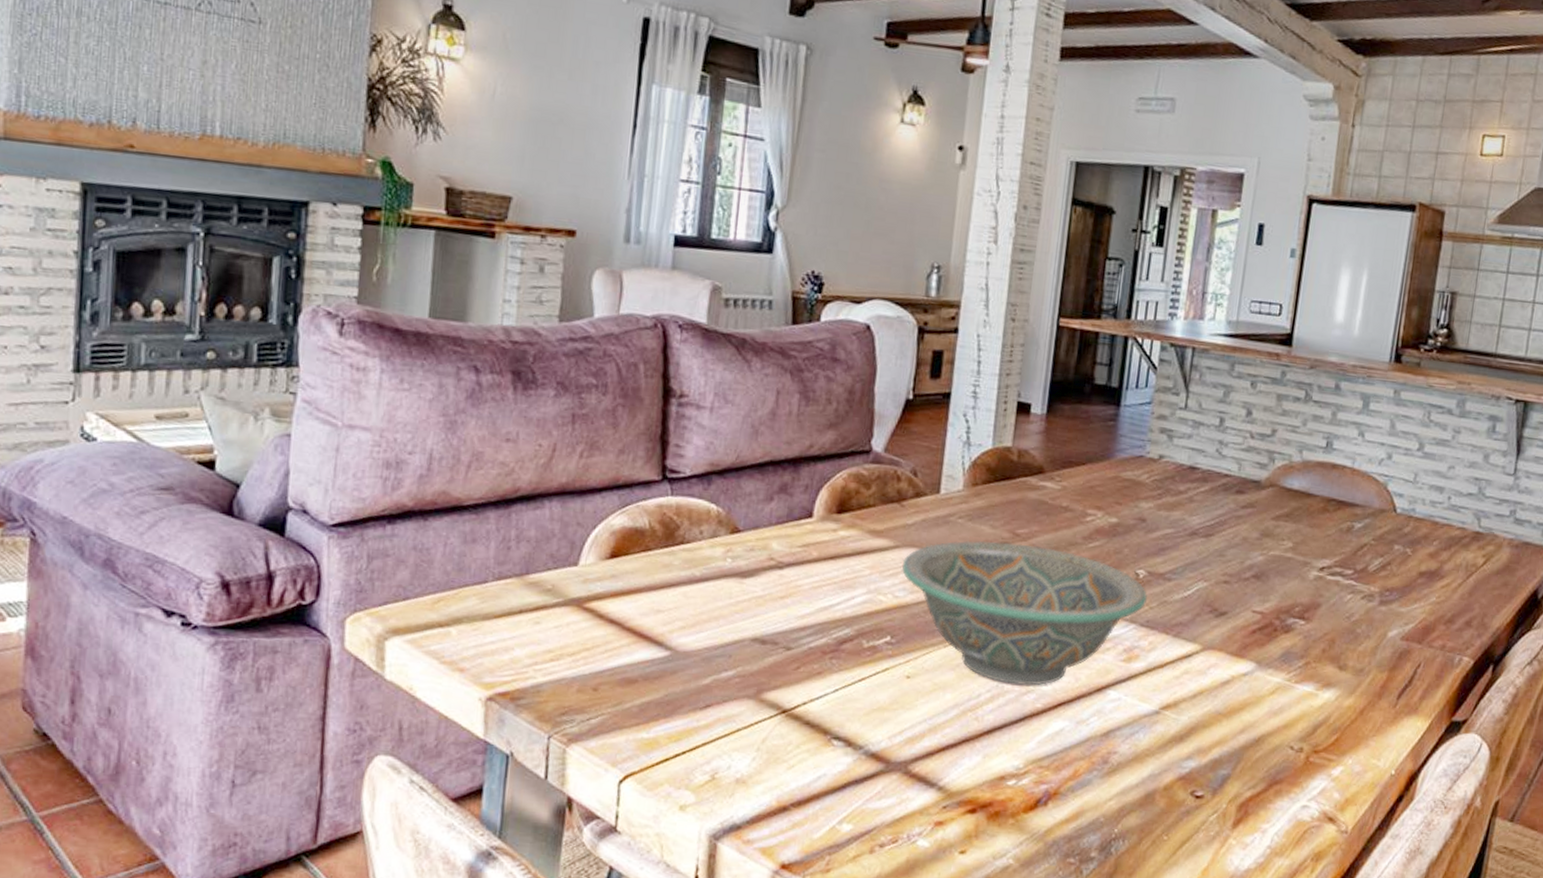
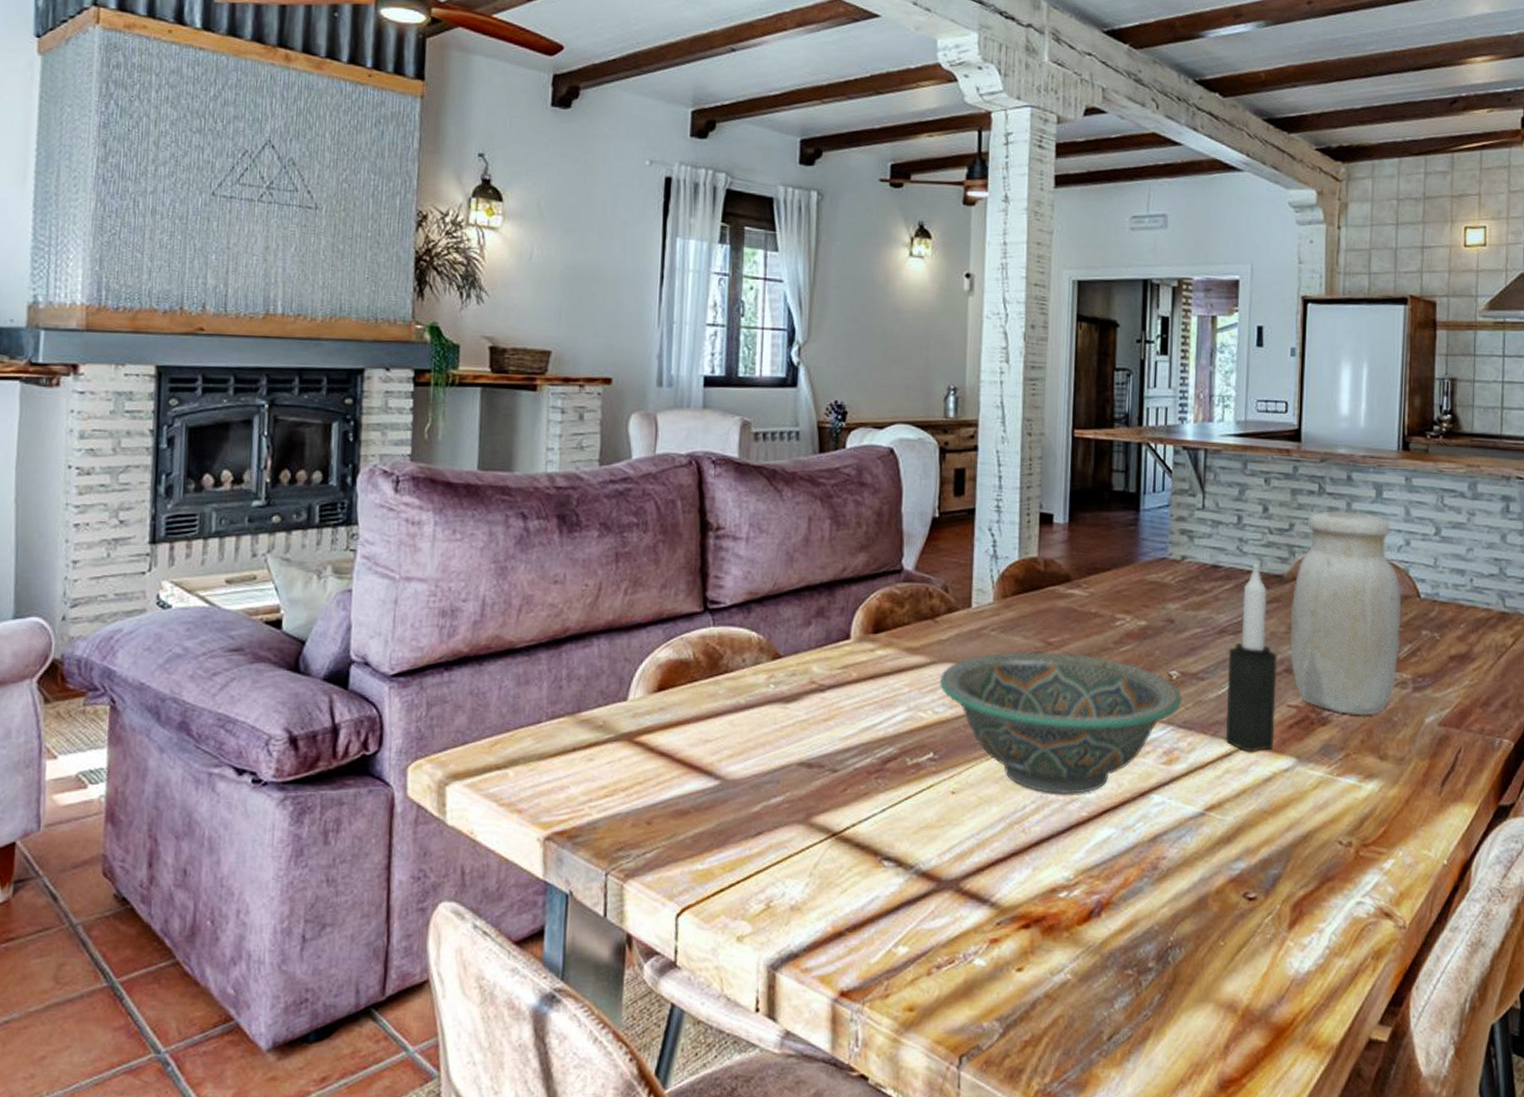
candle: none [1187,467,1247,655] -> present [1226,563,1277,752]
jar: none [1259,418,1378,626] -> present [1289,510,1402,715]

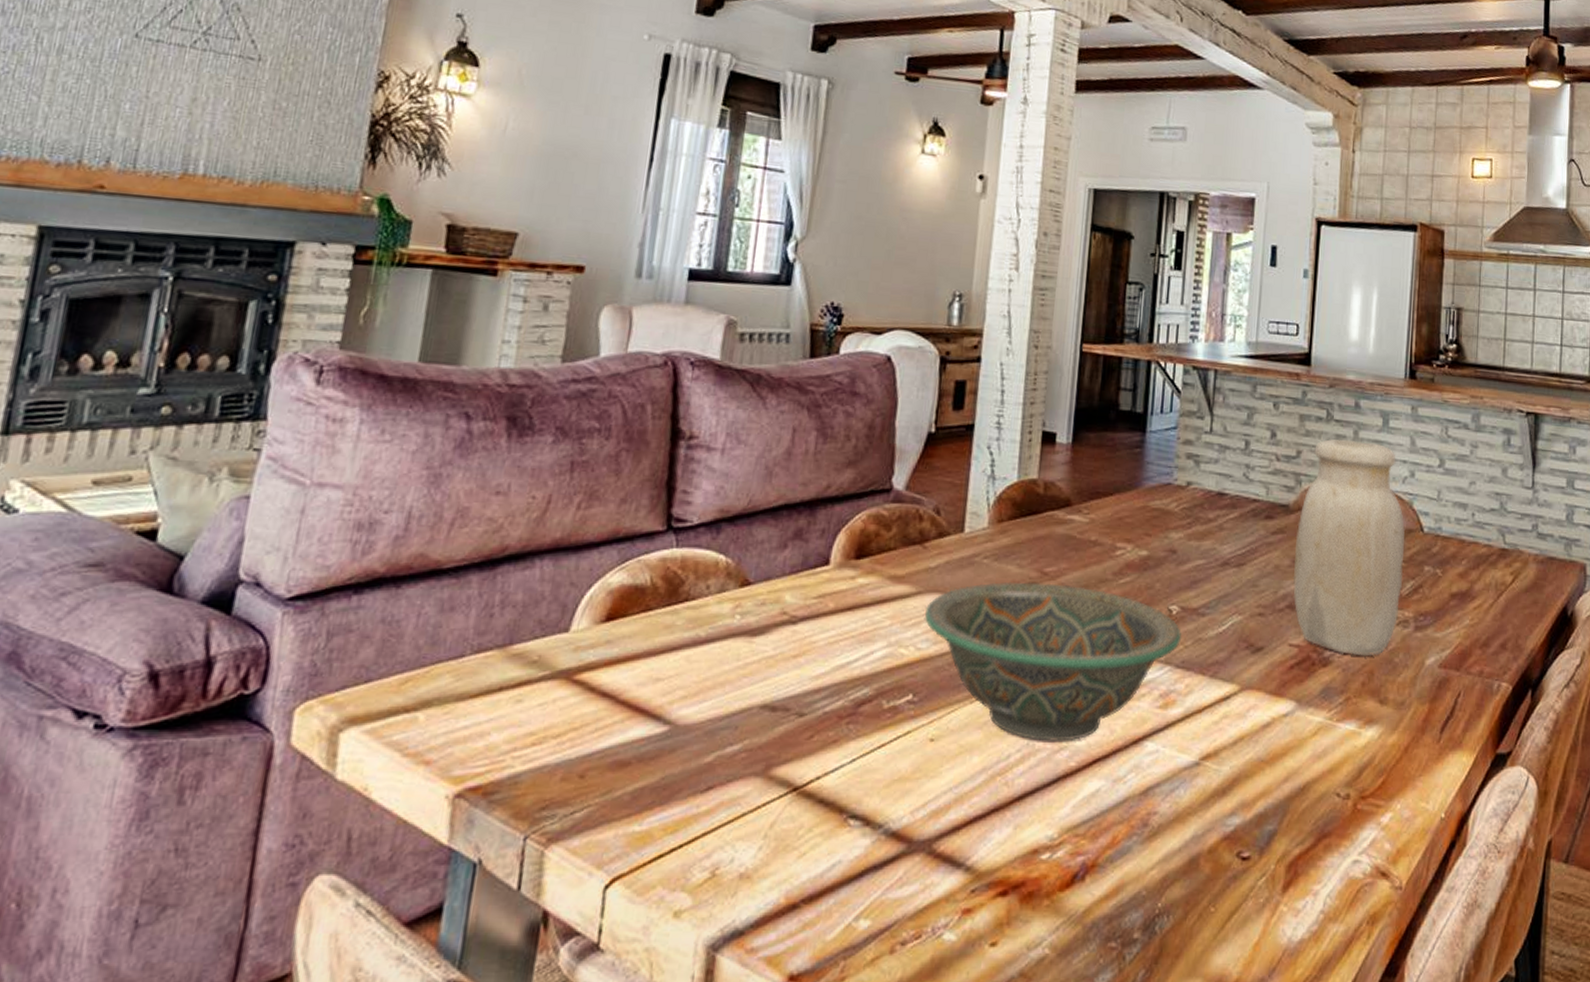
candle: present [1226,563,1277,752] -> none [1225,492,1280,695]

